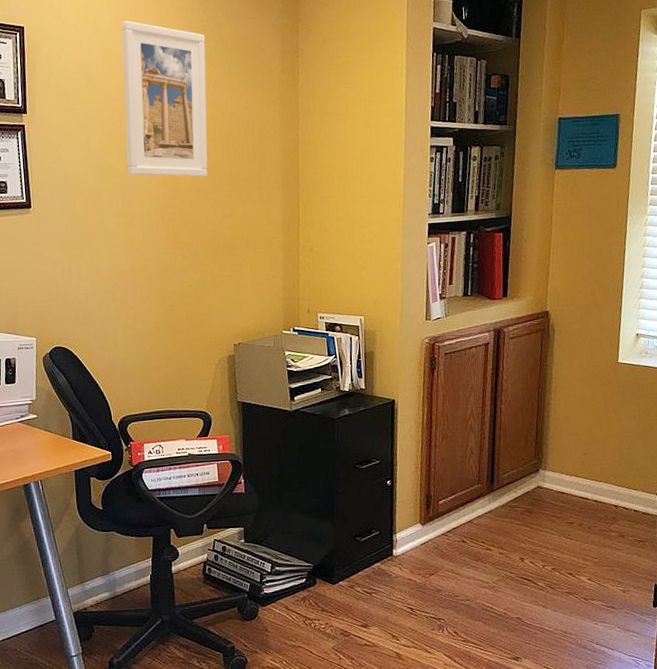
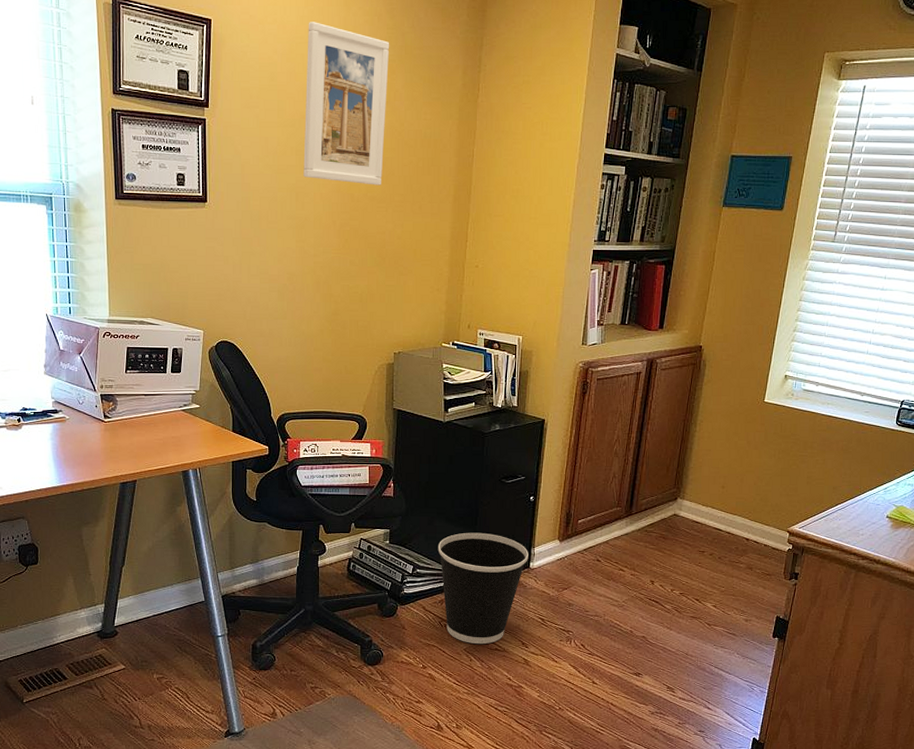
wastebasket: none [295,523,391,641] -> present [437,532,528,645]

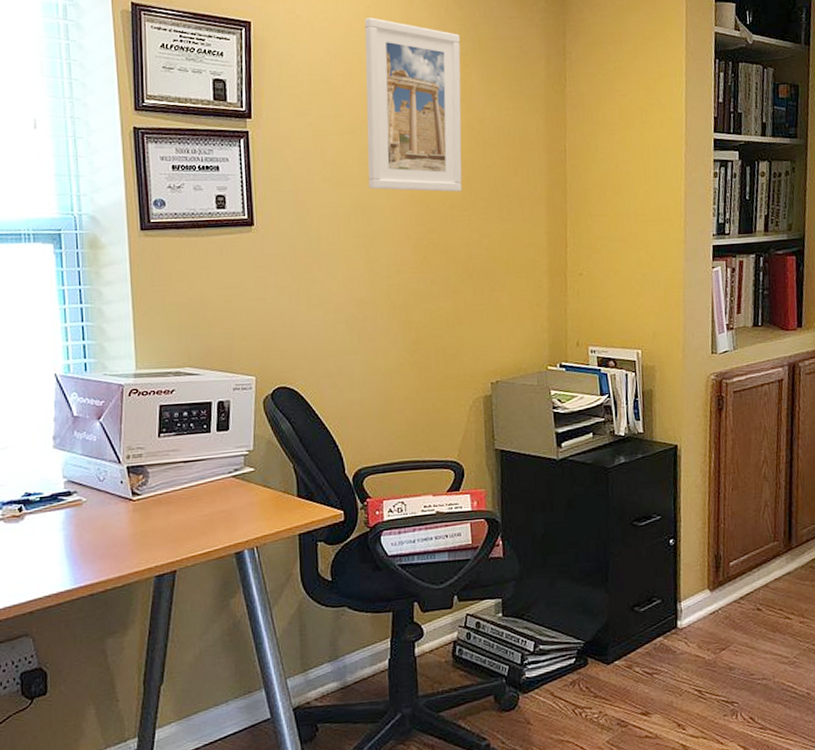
wastebasket: present [437,532,528,645] -> none [562,590,675,733]

